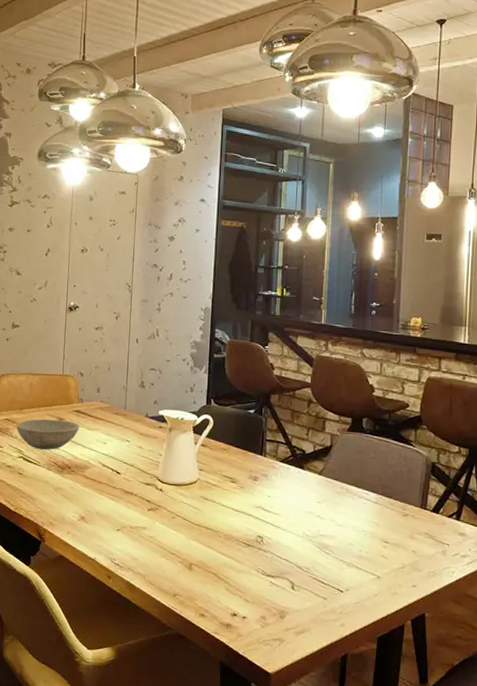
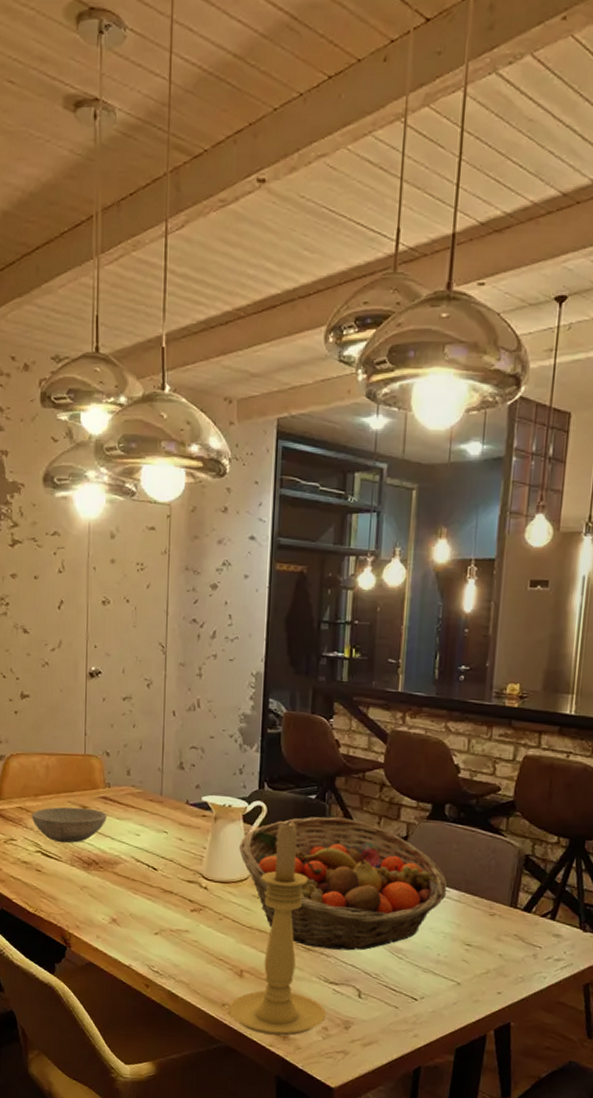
candle holder: none [179,432,264,624] -> present [228,821,326,1036]
fruit basket: none [190,428,367,547] -> present [239,817,448,951]

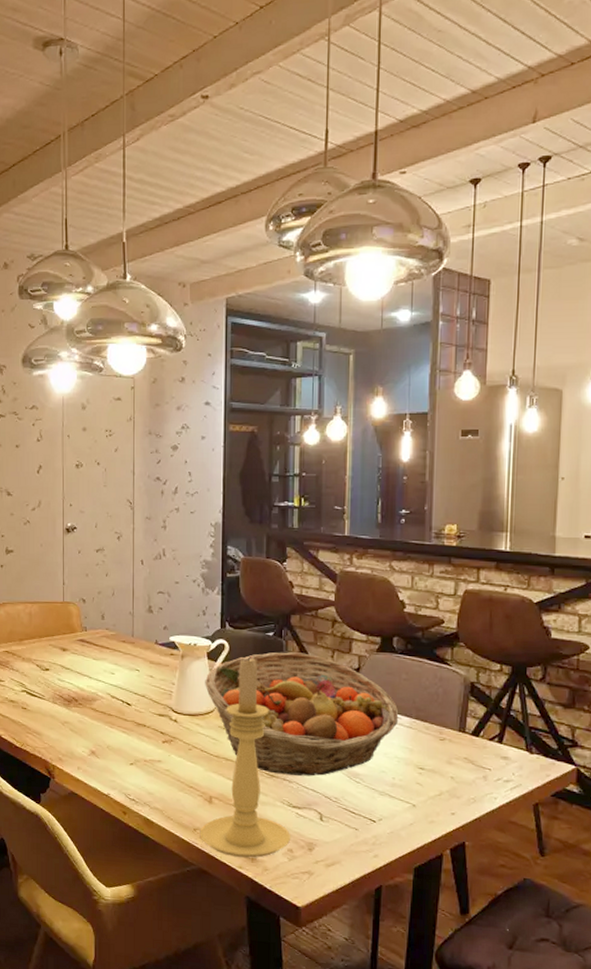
bowl: present [31,807,107,844] -> none [17,649,84,683]

